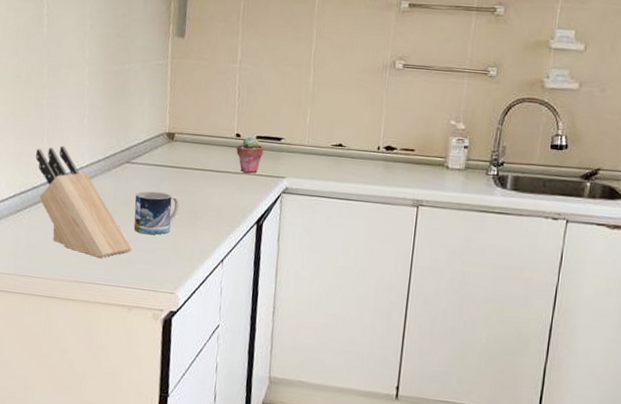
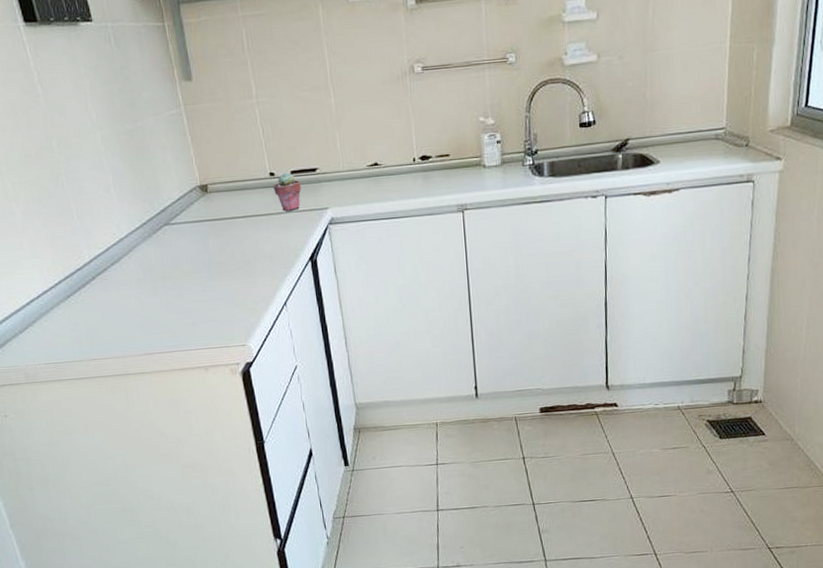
knife block: present [36,146,132,258] -> none [69,220,194,326]
mug: present [133,191,180,235] -> none [183,248,231,294]

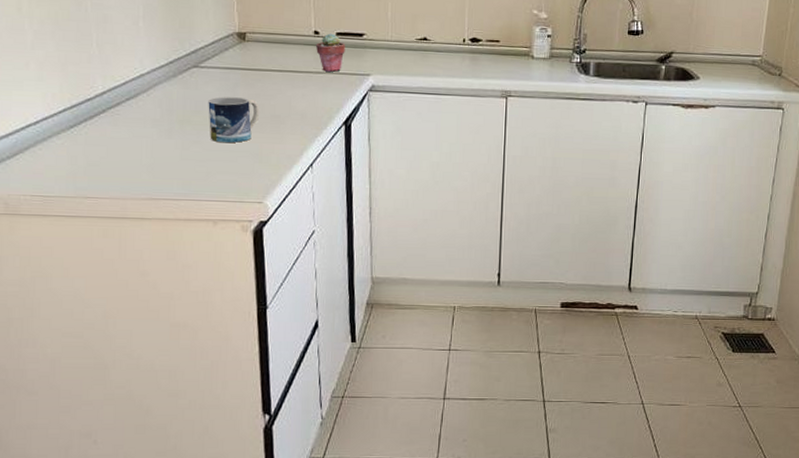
mug: none [183,248,231,294] -> present [208,97,260,143]

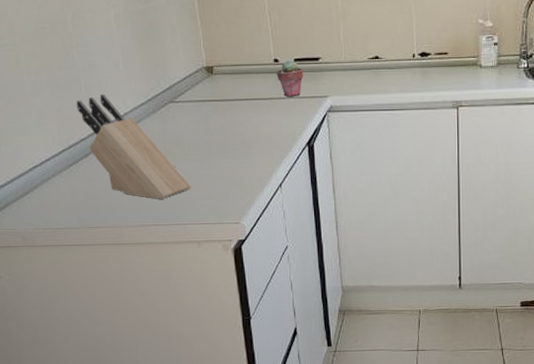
knife block: none [85,51,210,171] -> present [77,94,191,199]
mug: present [208,97,260,143] -> none [185,127,231,171]

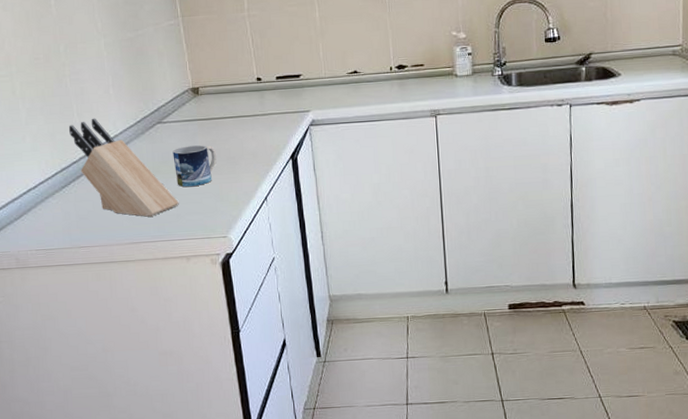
mug: none [185,127,231,171] -> present [172,145,217,187]
potted succulent: present [276,60,304,97] -> none [259,78,286,113]

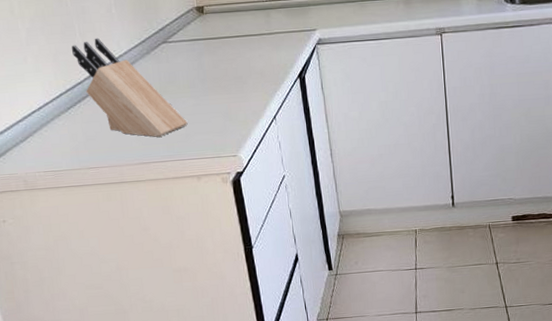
mug: present [172,145,217,187] -> none [179,65,225,107]

